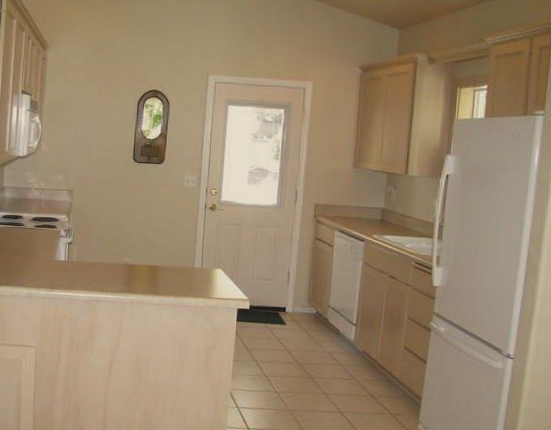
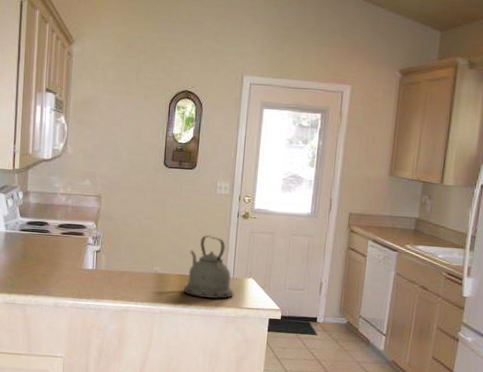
kettle: none [152,227,202,289] -> present [183,235,234,299]

